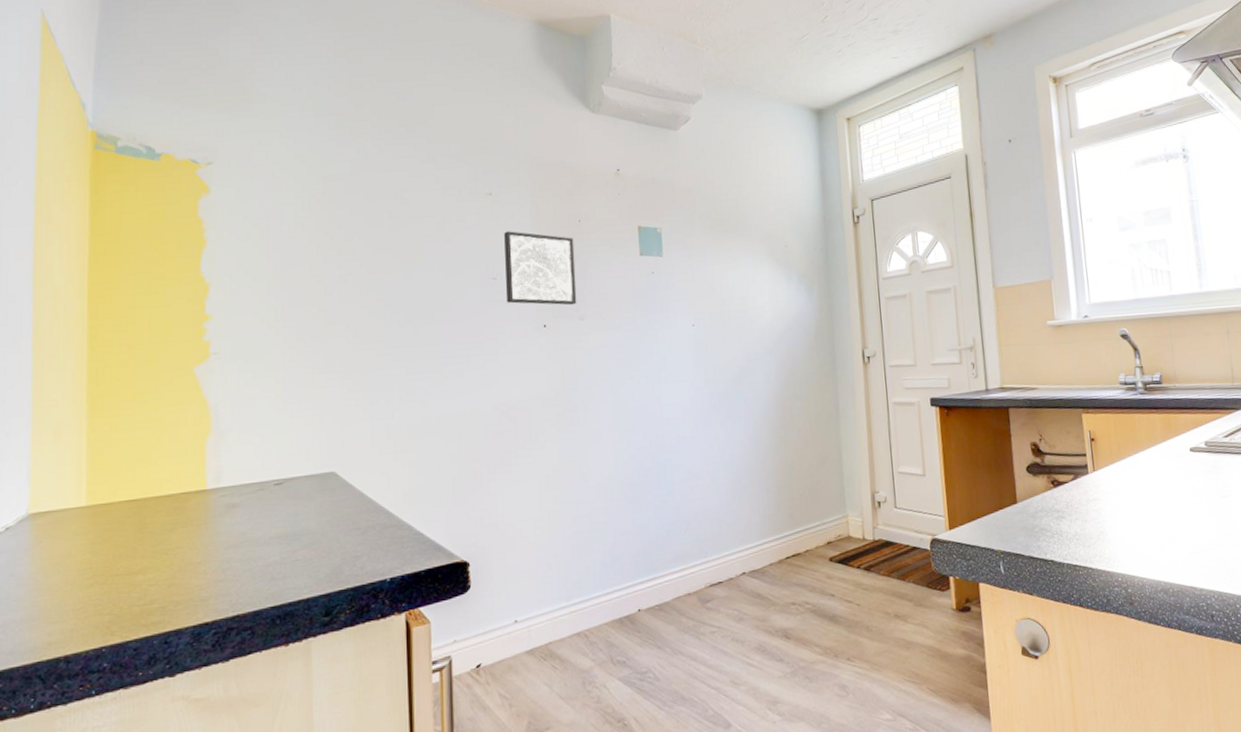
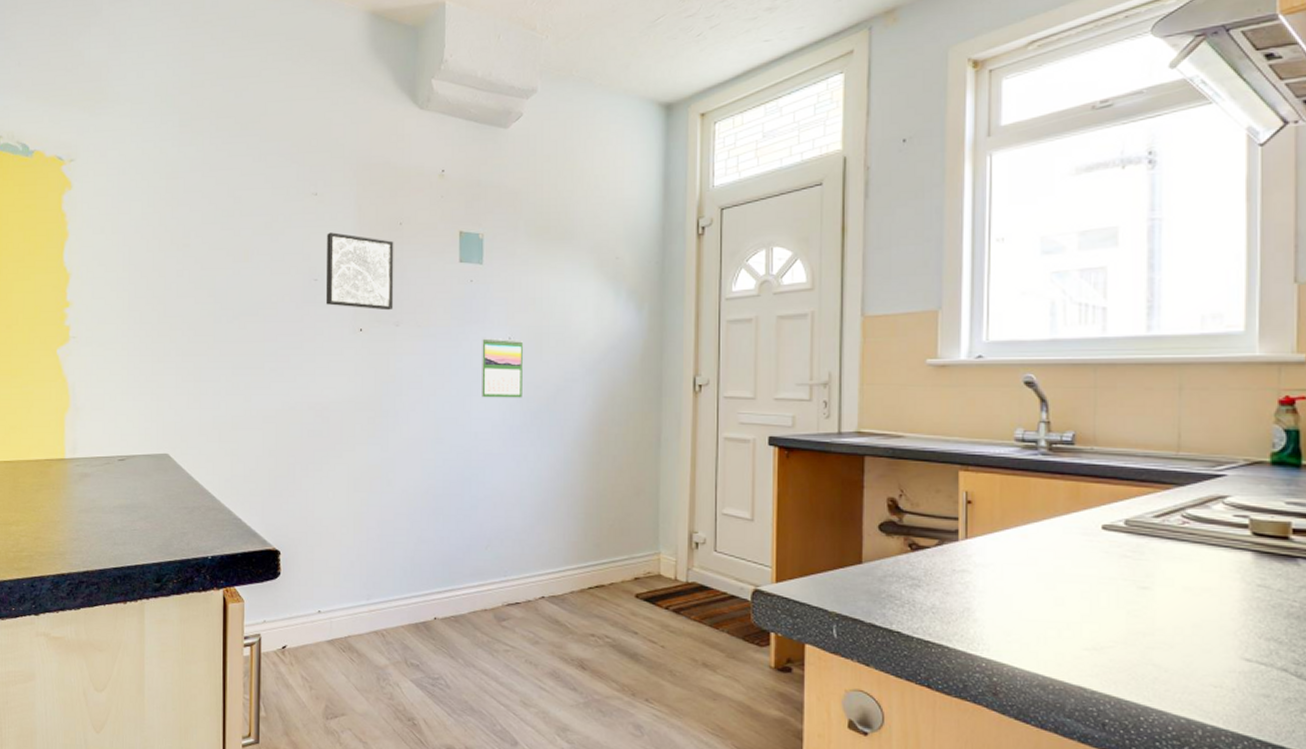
calendar: none [667,325,710,384] -> present [482,337,523,398]

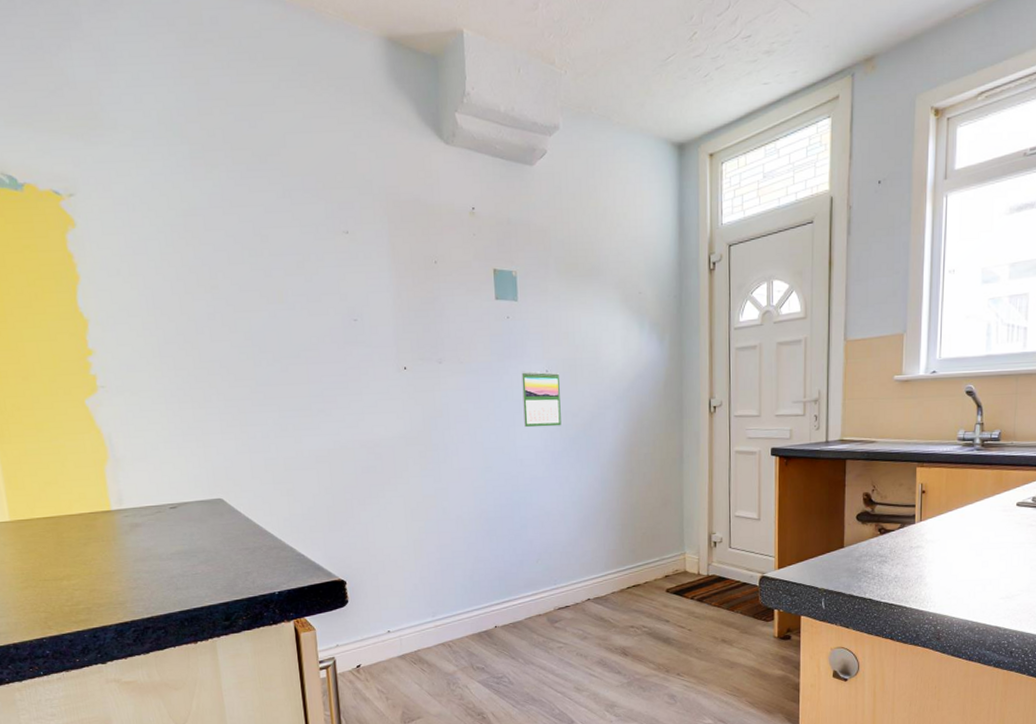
wall art: present [325,232,394,311] -> none [362,271,435,349]

